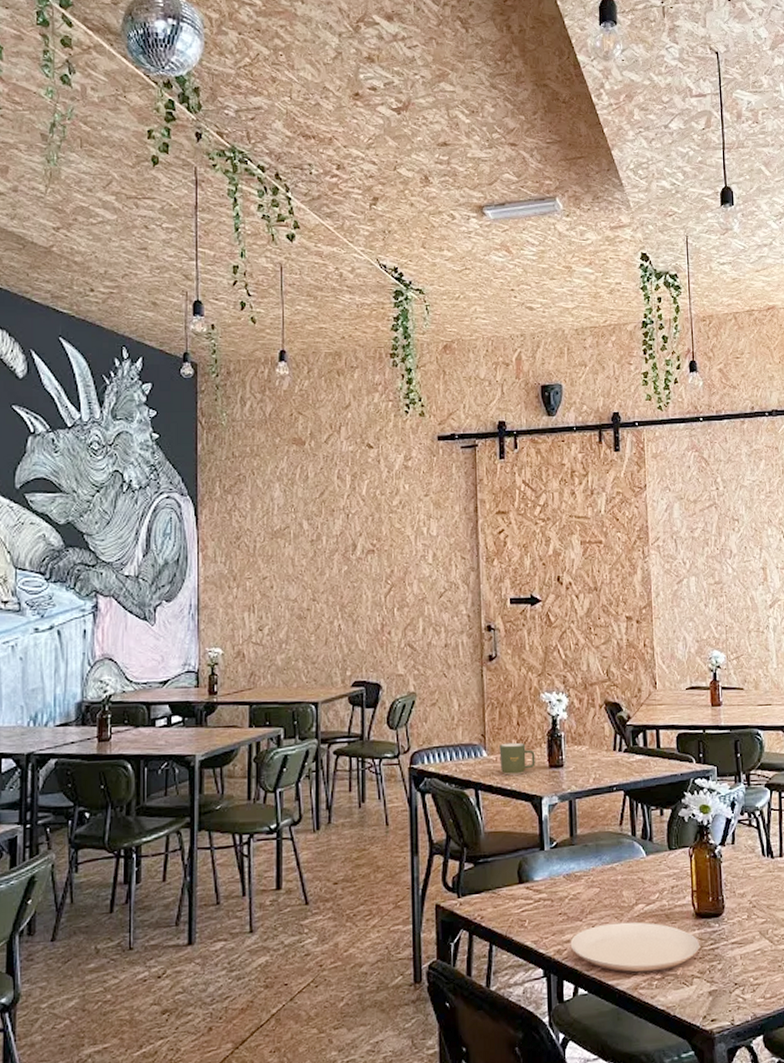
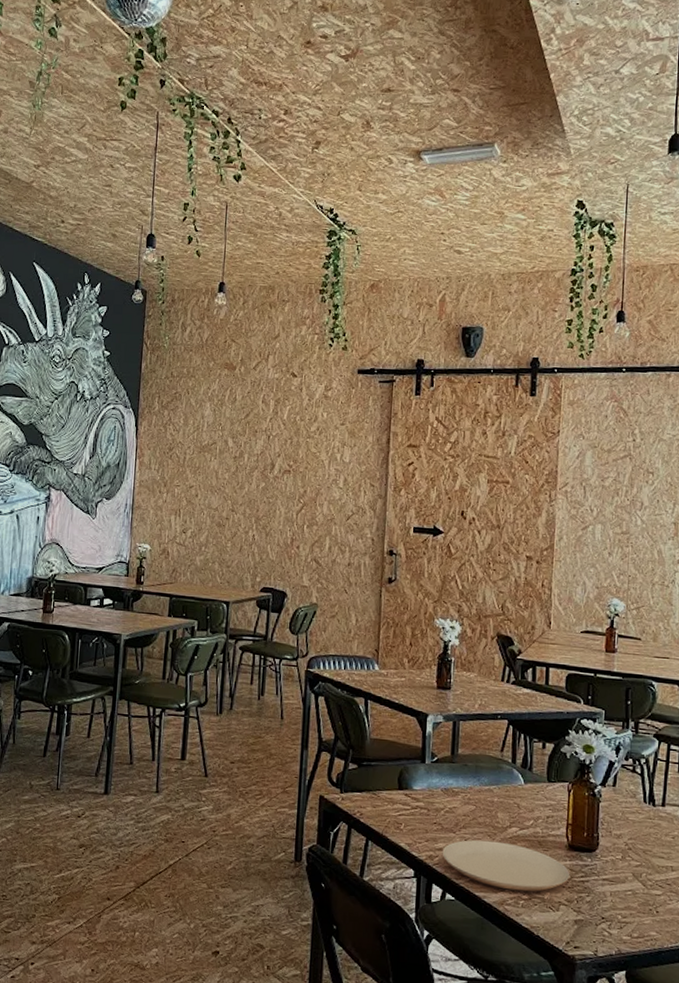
mug: present [499,742,536,776] -> none [390,660,425,691]

